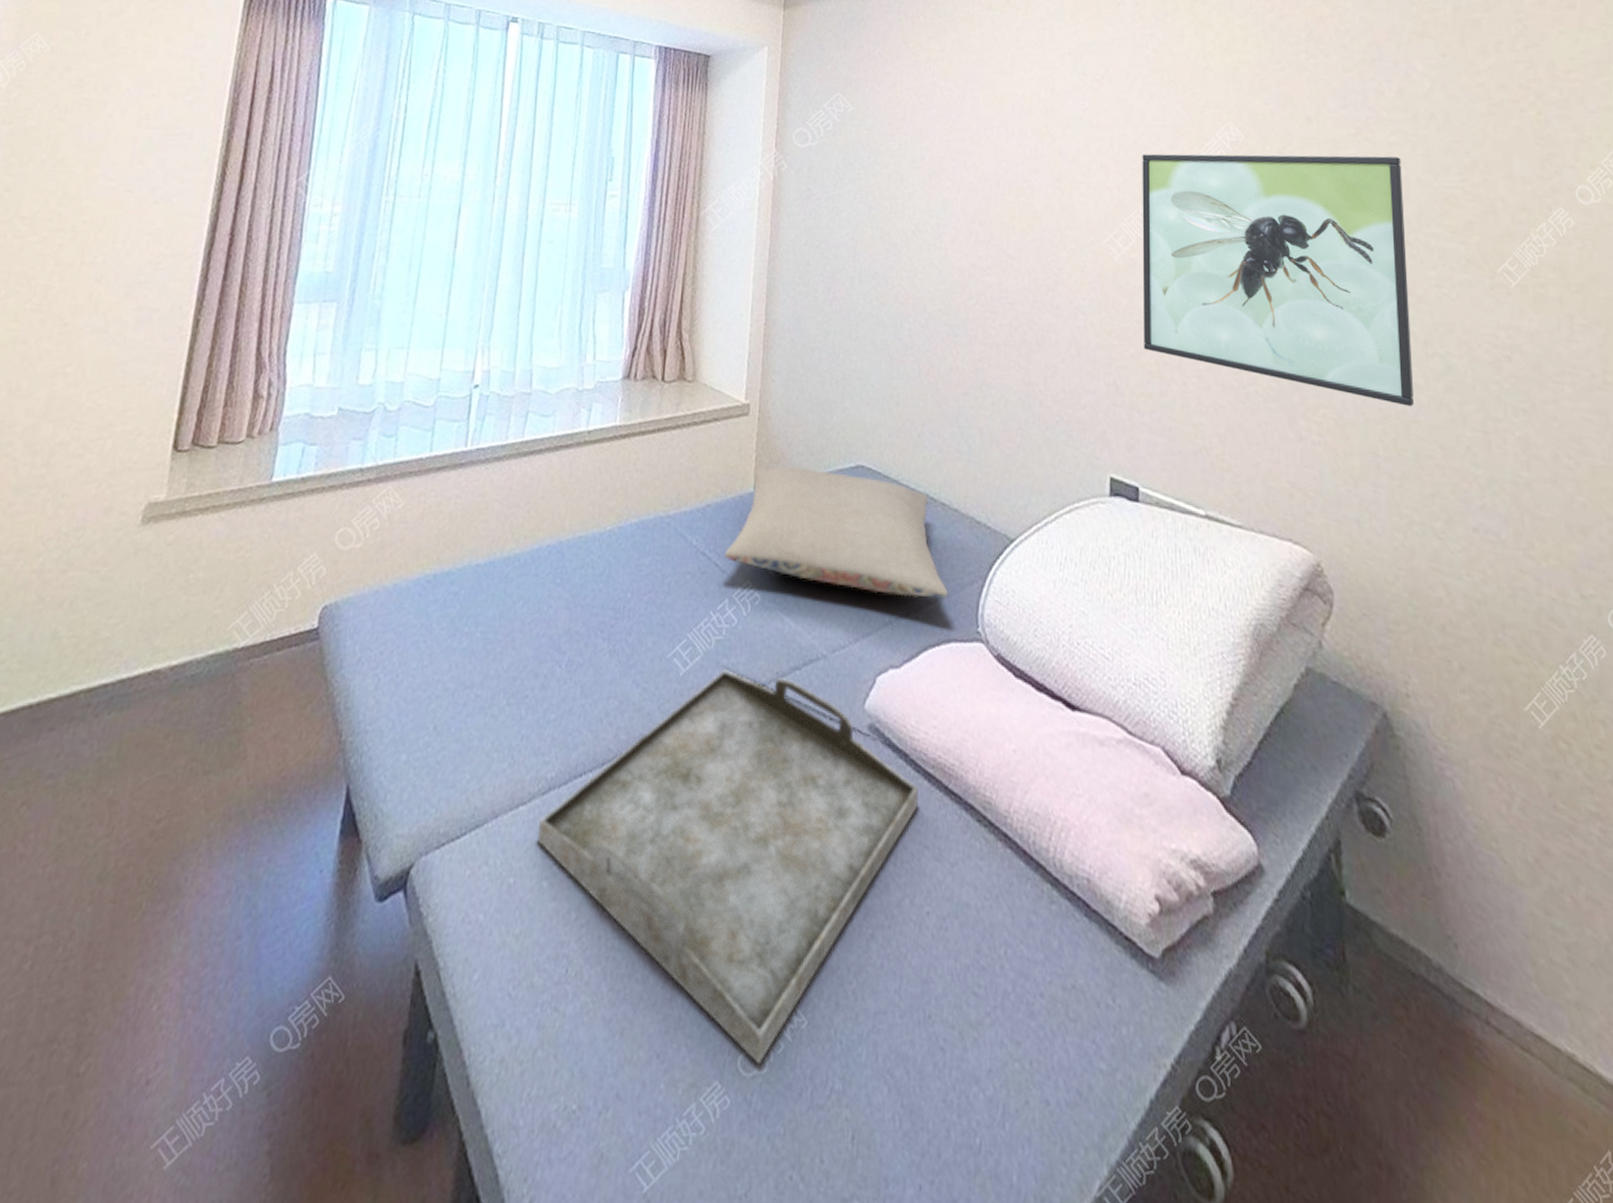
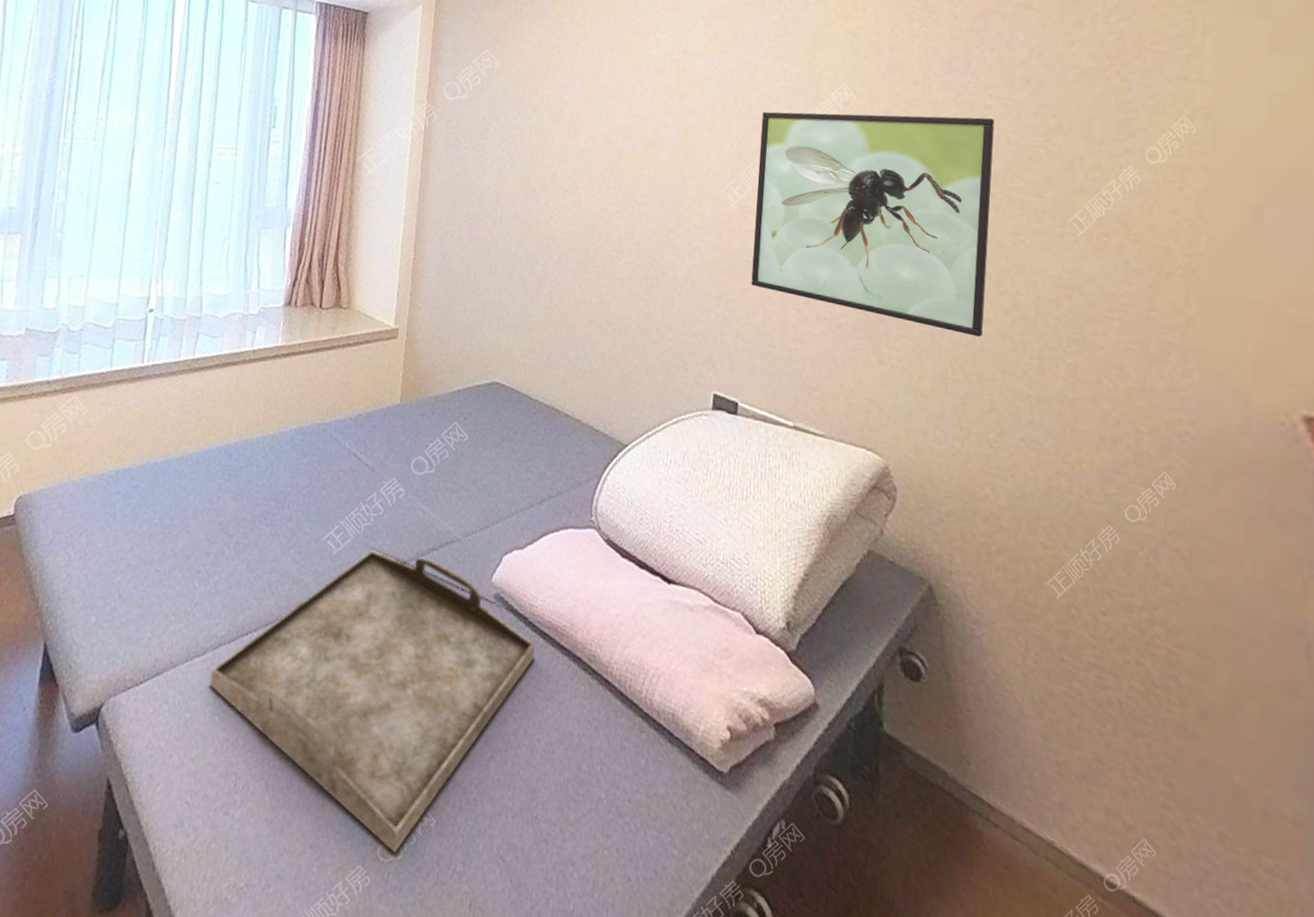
pillow: present [725,466,948,601] -> none [374,382,568,495]

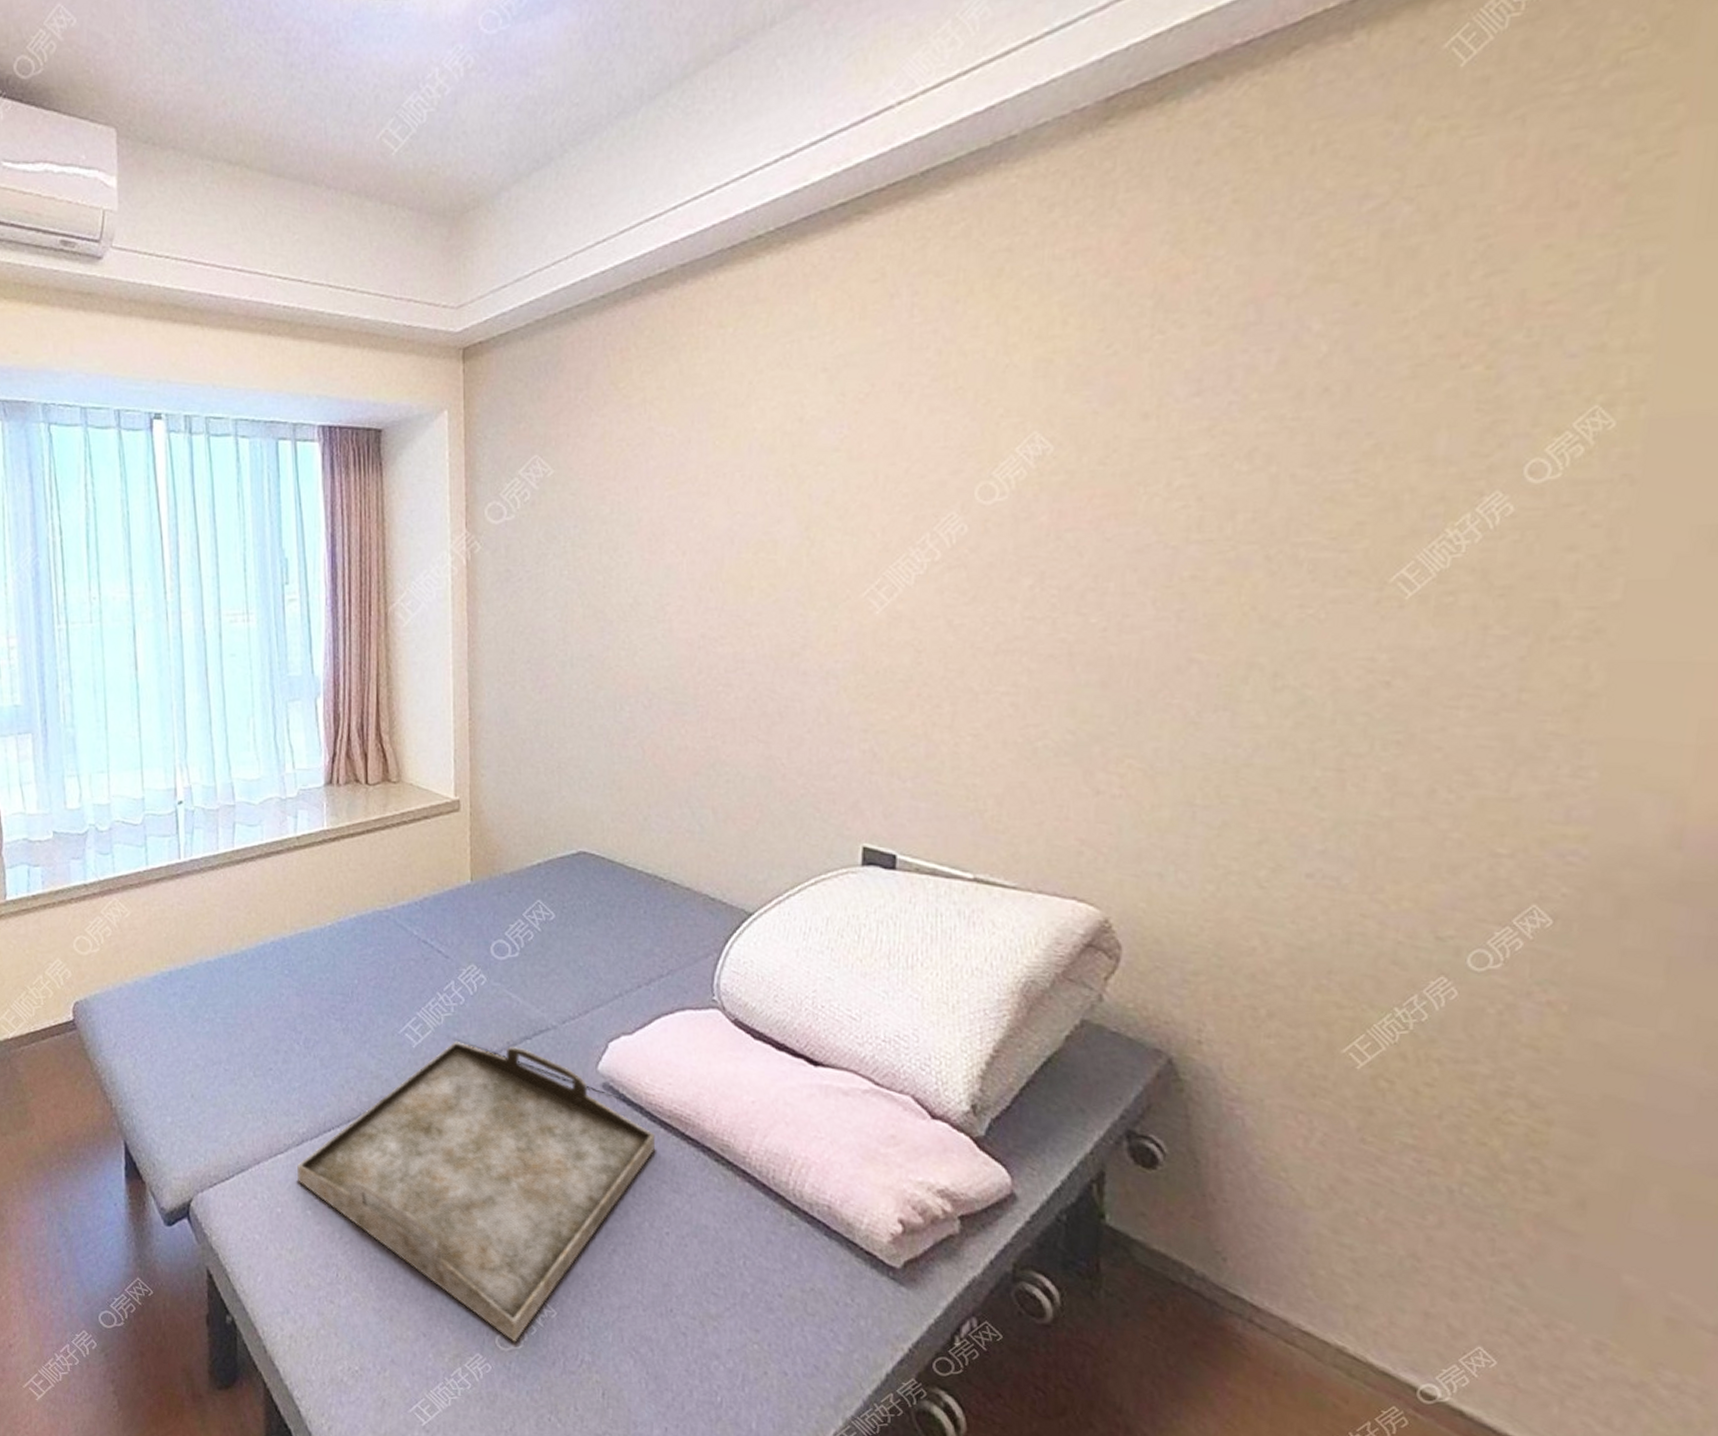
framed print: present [751,112,995,337] -> none [908,451,1272,748]

